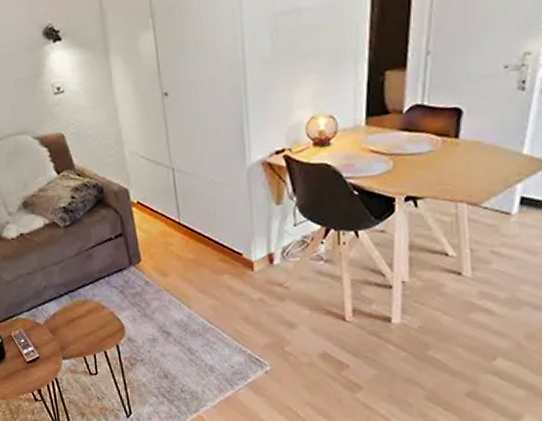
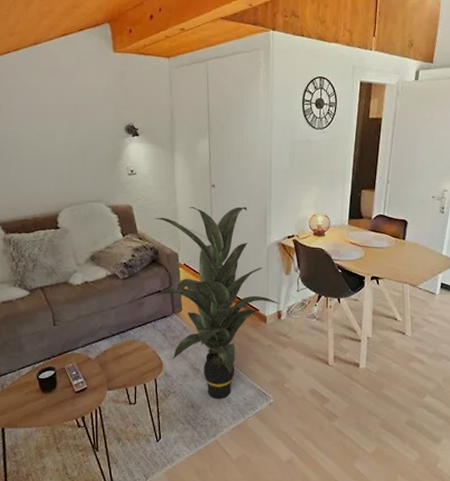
indoor plant: none [92,117,271,368] -> present [154,206,280,400]

